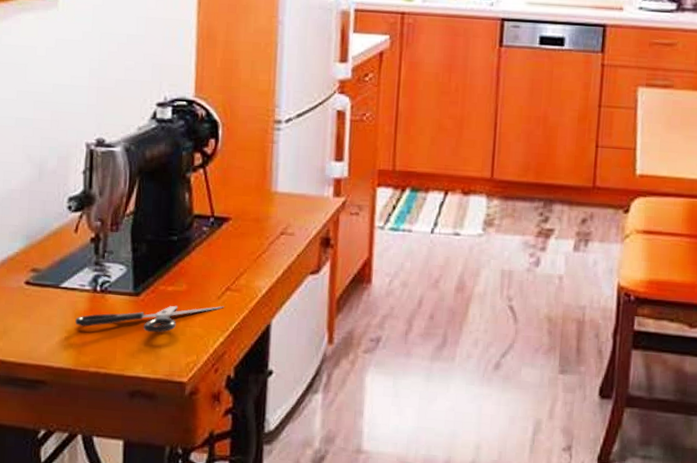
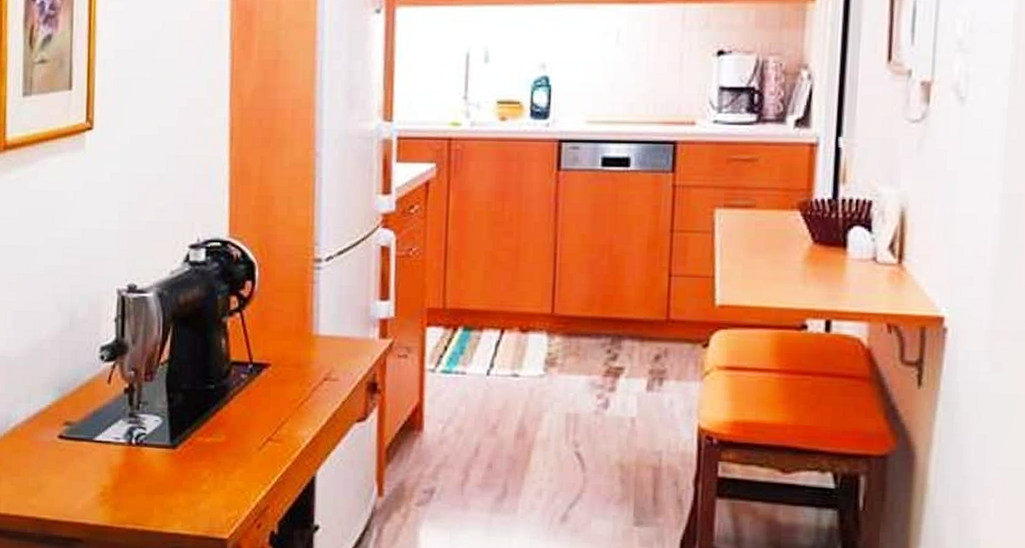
scissors: present [75,305,224,333] -> none [111,457,266,487]

